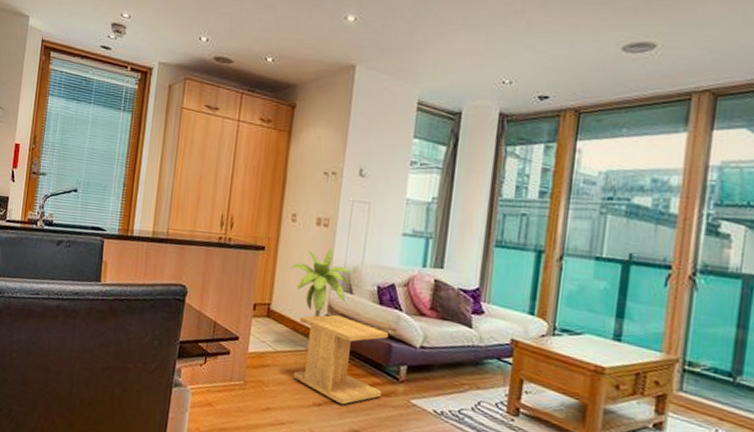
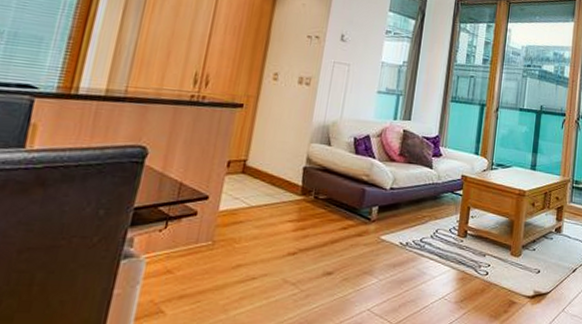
palm tree: present [291,247,353,318] -> none [270,104,332,170]
side table: present [293,314,388,405] -> none [267,166,362,250]

